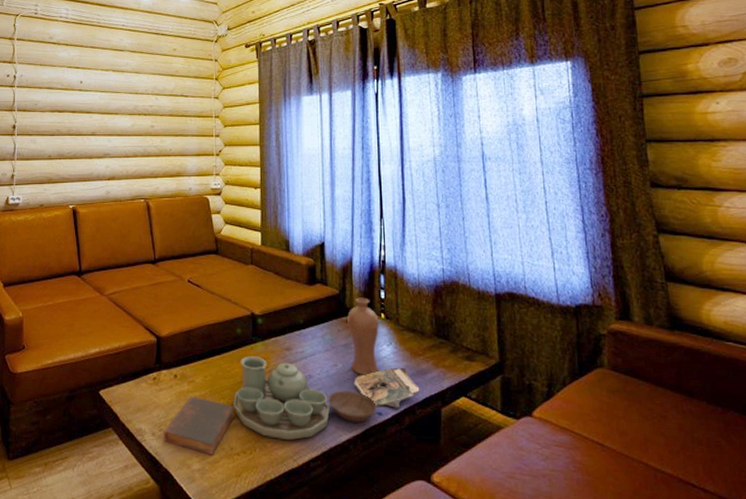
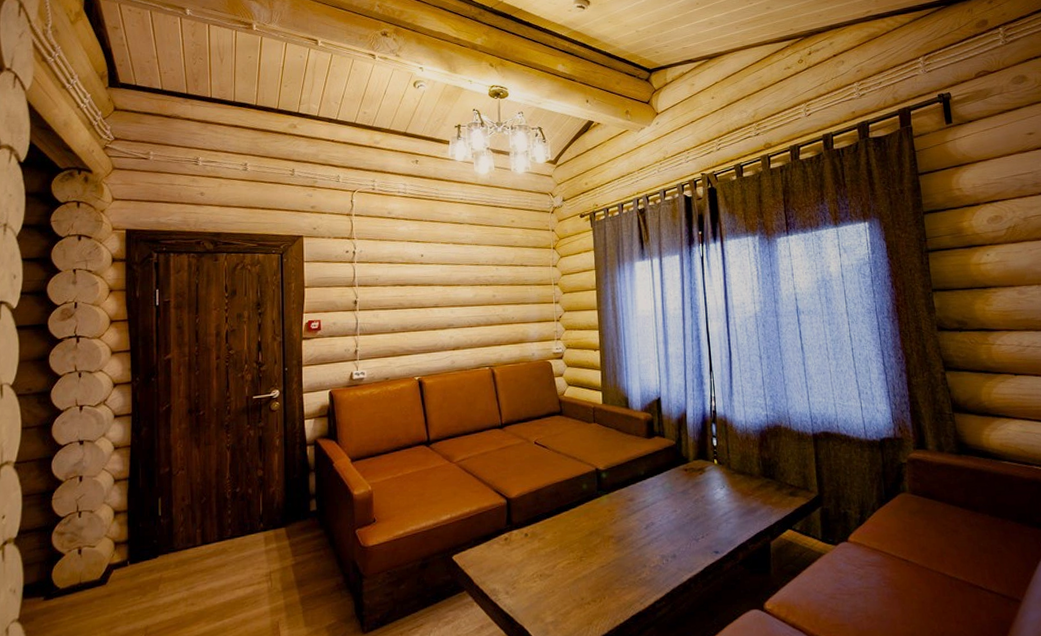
book: present [164,396,235,456] -> none [517,553,585,607]
tea set: present [233,356,330,441] -> none [582,509,672,586]
bowl: present [328,390,377,423] -> none [669,533,714,563]
vase: present [347,297,379,377] -> none [684,446,715,519]
magazine: present [354,368,420,408] -> none [692,508,751,546]

